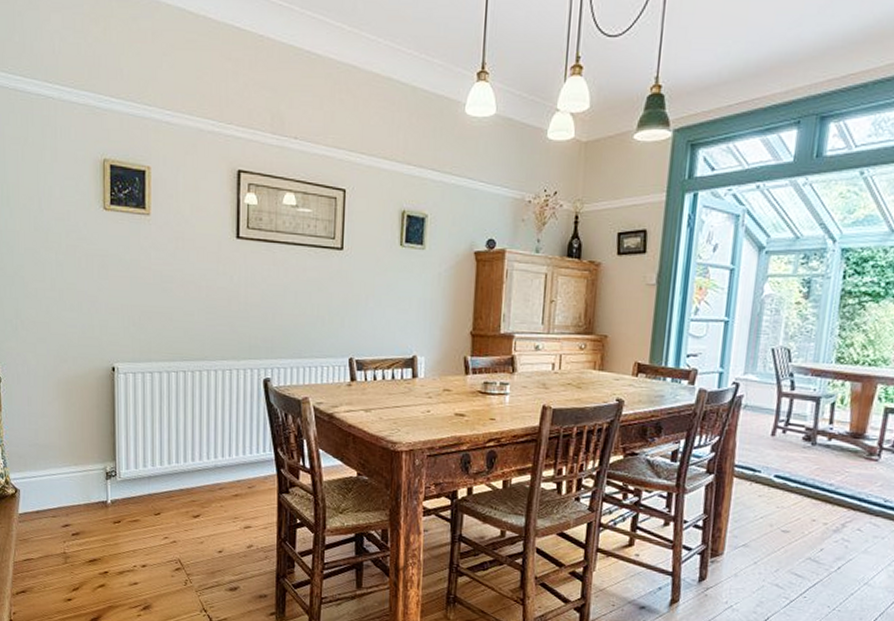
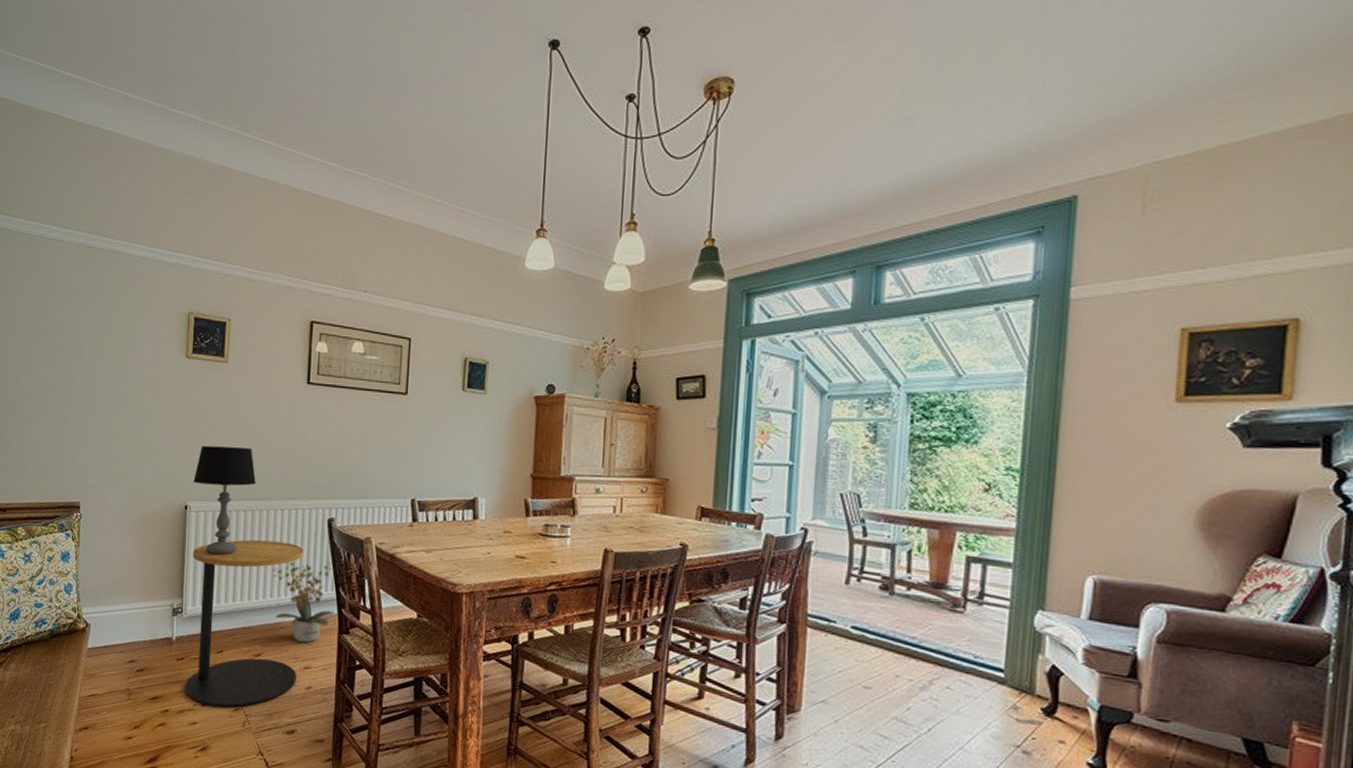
table lamp: none [119,304,187,418] -> present [193,445,257,555]
side table: none [124,401,239,568] -> present [186,539,303,708]
potted plant: none [208,423,274,503] -> present [272,561,335,643]

